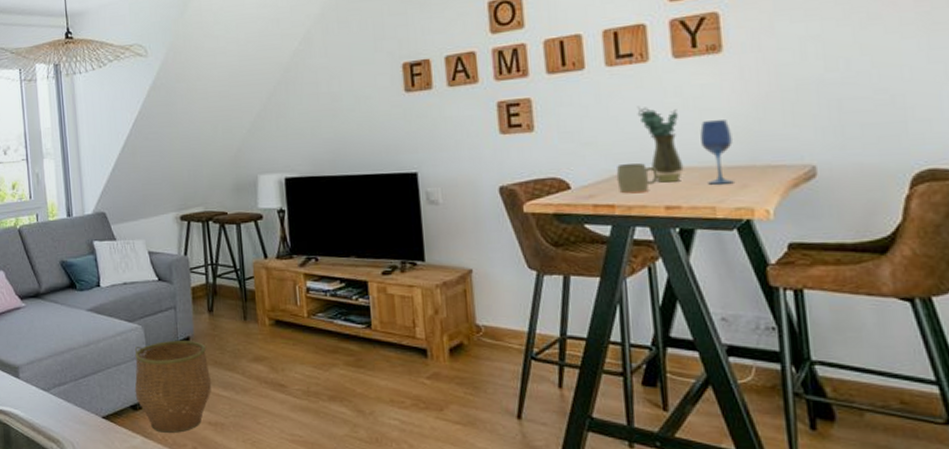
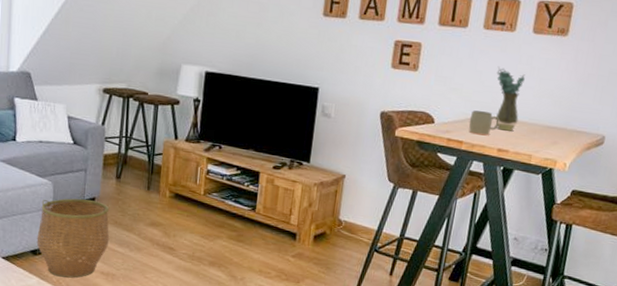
wineglass: present [700,120,734,185] -> none [532,88,558,140]

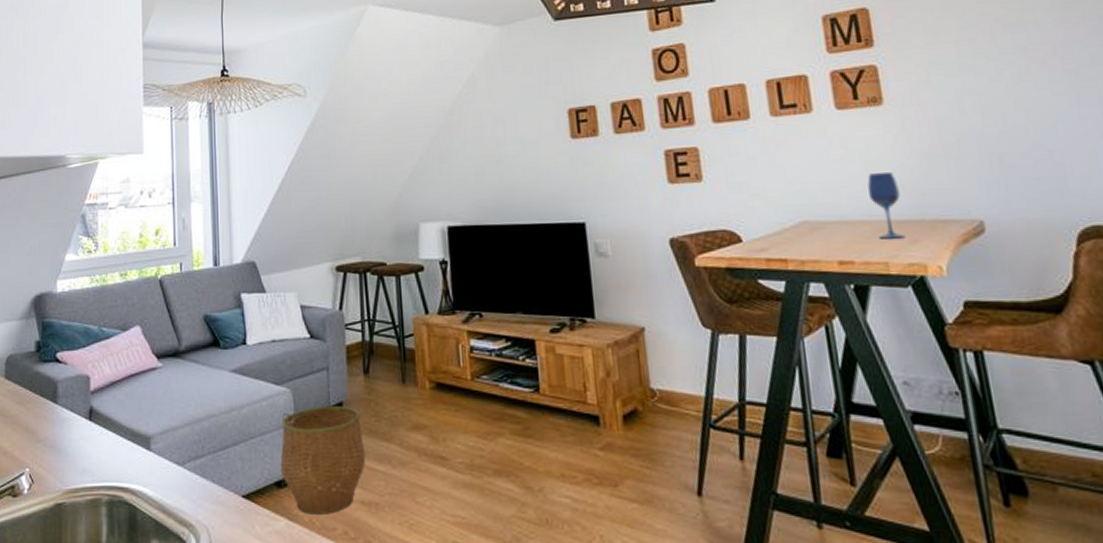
mug: present [468,110,500,136] -> none [786,216,829,248]
vase: present [495,66,525,131] -> none [804,157,855,236]
wineglass: none [532,88,558,140] -> present [867,172,905,239]

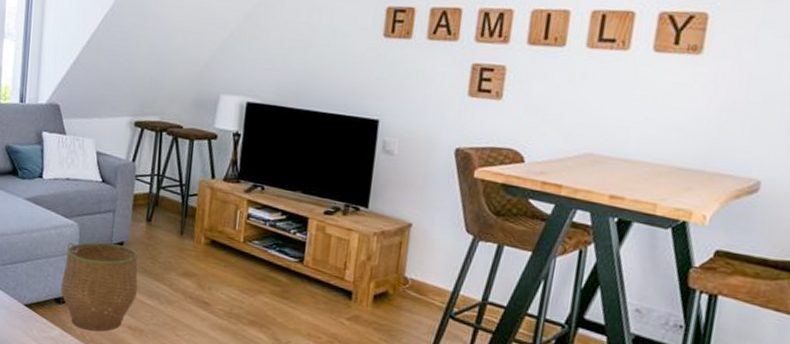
wineglass: present [867,172,905,239] -> none [656,119,691,185]

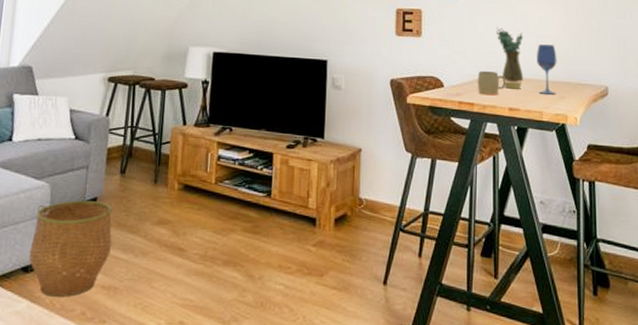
mug: none [569,147,611,179] -> present [477,71,506,96]
vase: none [605,93,645,174] -> present [496,26,524,89]
wineglass: none [656,119,691,185] -> present [537,44,557,95]

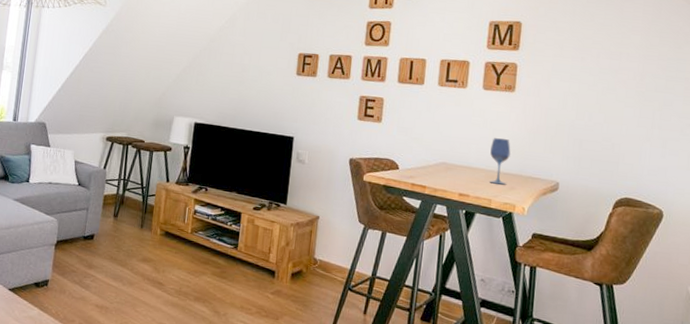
basket: present [29,200,113,297] -> none [40,234,107,310]
mug: present [477,71,506,96] -> none [430,158,459,181]
vase: present [496,26,524,89] -> none [452,118,479,177]

